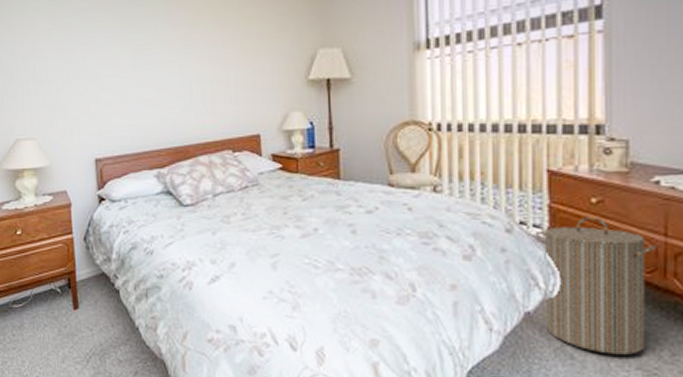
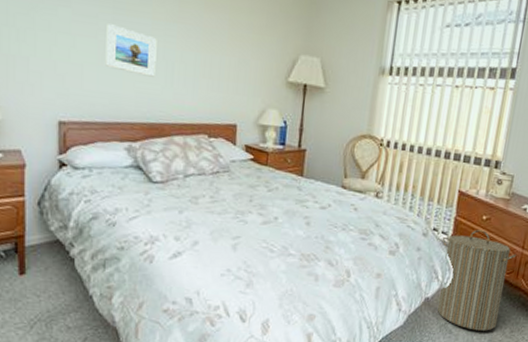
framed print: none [128,60,175,103] -> present [105,24,157,77]

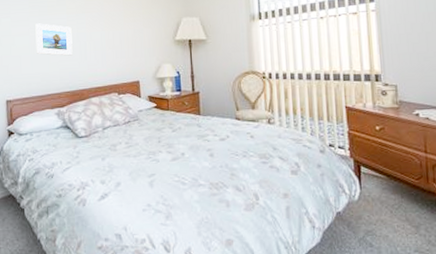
laundry hamper: present [437,229,517,331] -> none [340,139,422,241]

